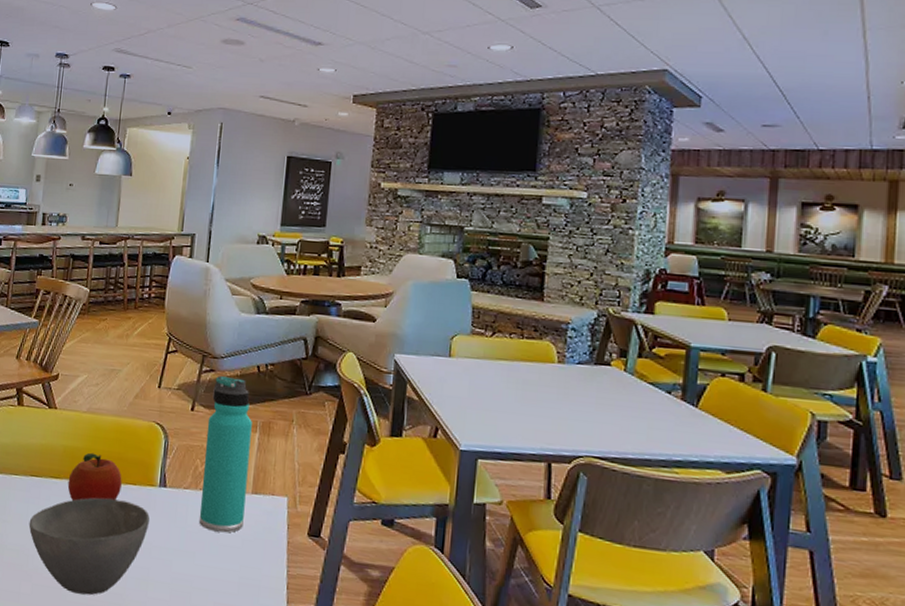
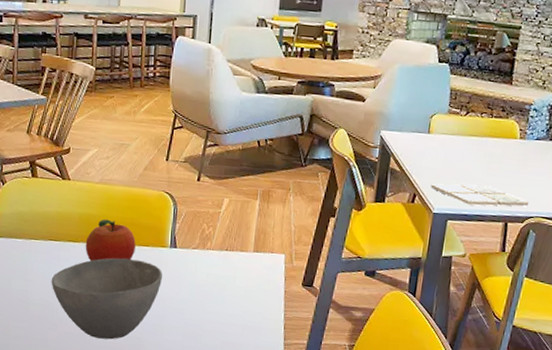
thermos bottle: present [198,375,252,533] -> none [206,149,253,285]
drink coaster: none [455,415,576,444] -> present [431,183,530,207]

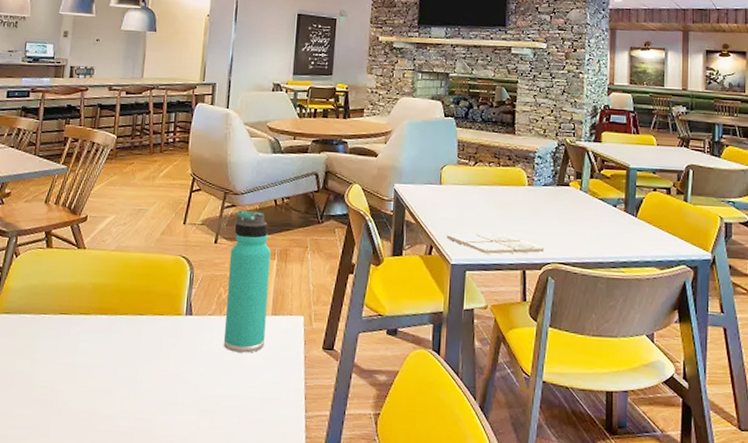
bowl: present [51,258,162,340] -> none [58,329,177,423]
fruit: present [85,219,136,262] -> none [97,288,150,336]
thermos bottle: none [206,149,253,285] -> present [223,209,271,353]

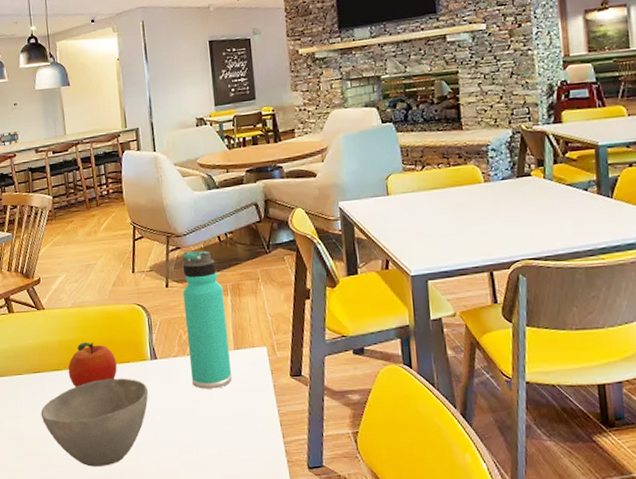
bowl: none [58,329,177,423] -> present [40,378,148,467]
fruit: none [97,288,150,336] -> present [68,342,117,388]
drink coaster: present [446,233,545,255] -> none [402,236,511,261]

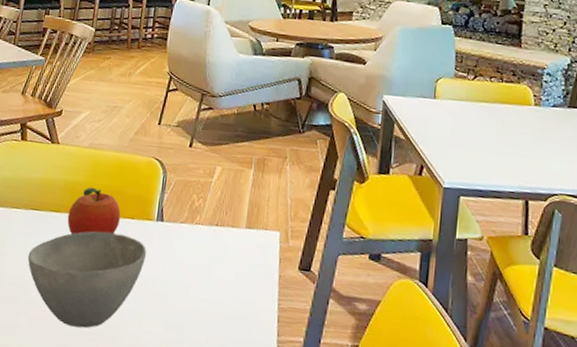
thermos bottle: present [182,250,232,389] -> none [194,113,248,267]

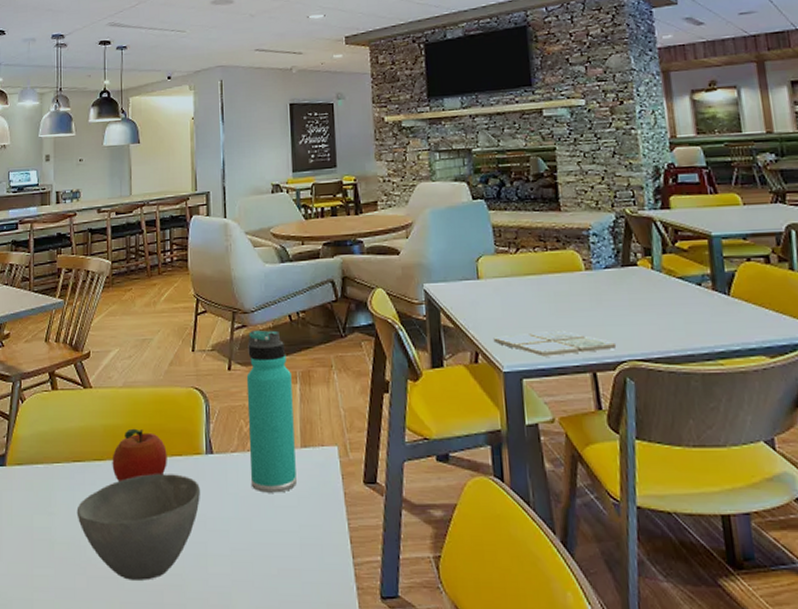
thermos bottle: none [194,113,248,267] -> present [246,329,297,493]
drink coaster: none [439,154,552,182] -> present [493,330,617,357]

